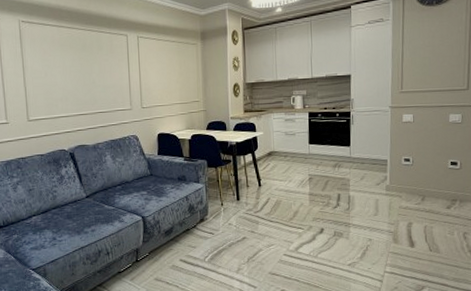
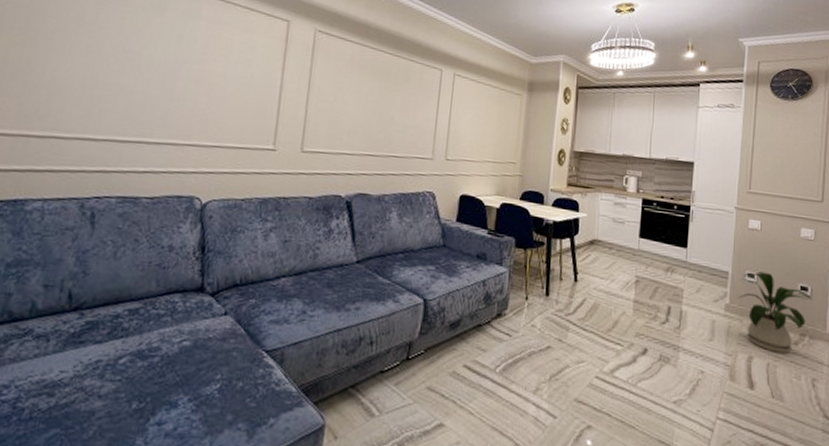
house plant: none [396,155,461,217] -> present [738,271,812,354]

